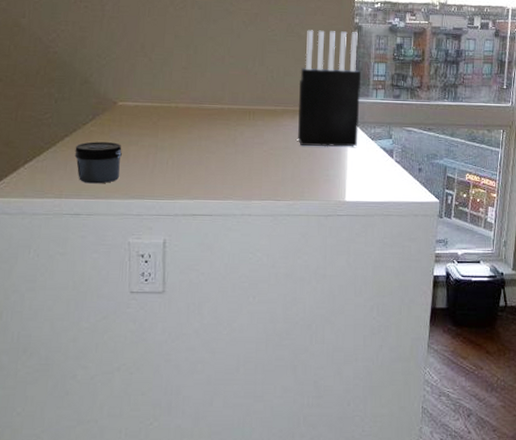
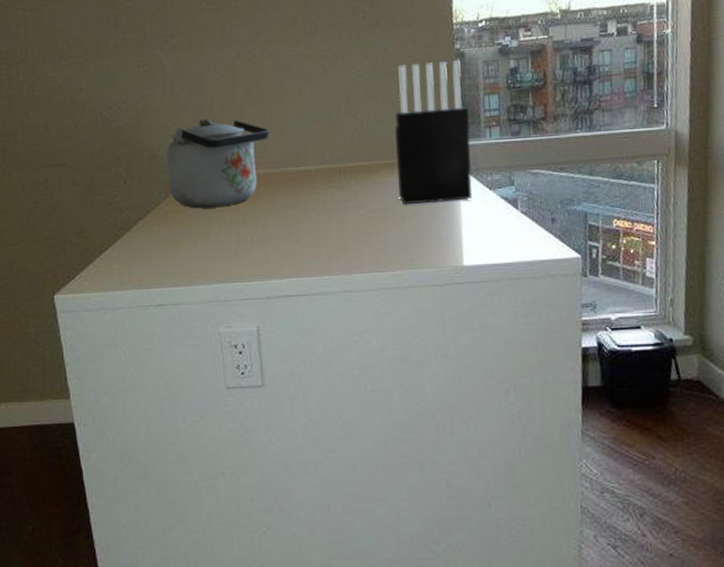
jar: present [74,141,122,184] -> none [151,221,201,270]
kettle: none [96,54,193,133] -> present [166,118,270,209]

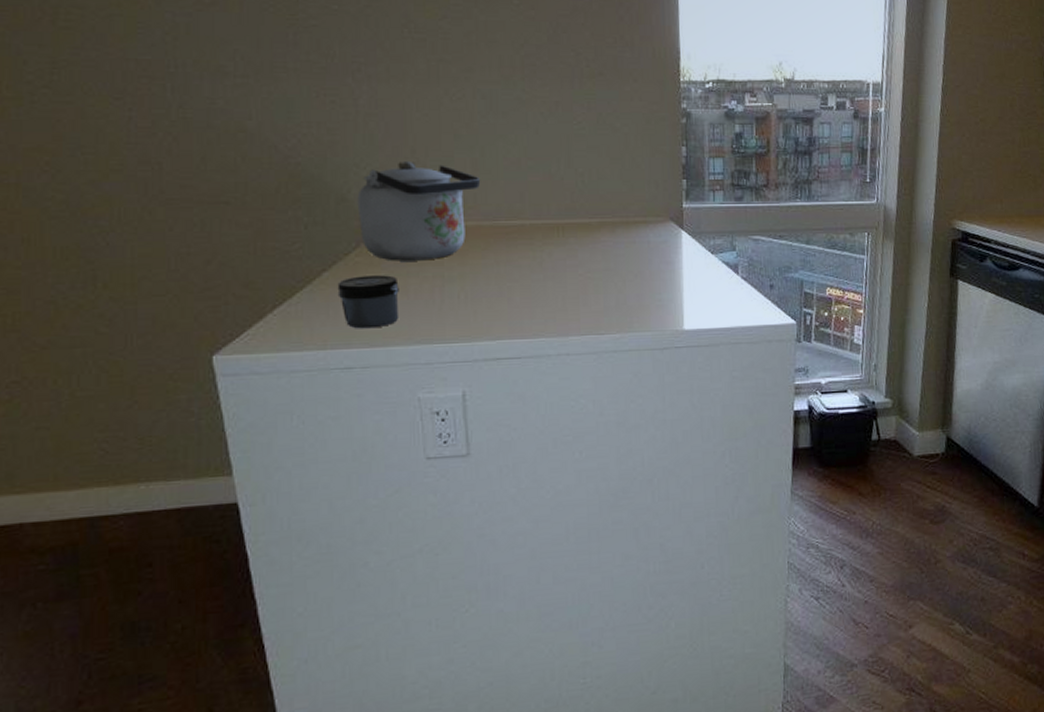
jar: none [151,221,201,270] -> present [337,275,399,329]
knife block: present [394,60,472,204] -> none [617,120,695,266]

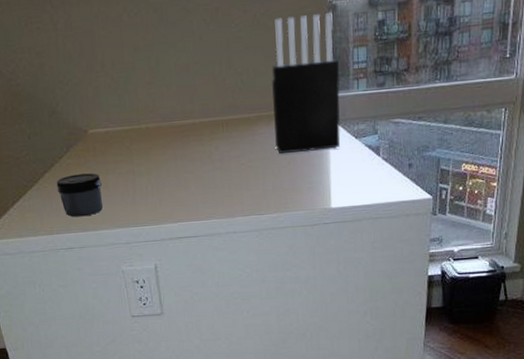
kettle: present [357,160,481,261] -> none [63,74,158,161]
knife block: none [617,120,695,266] -> present [271,13,341,153]

